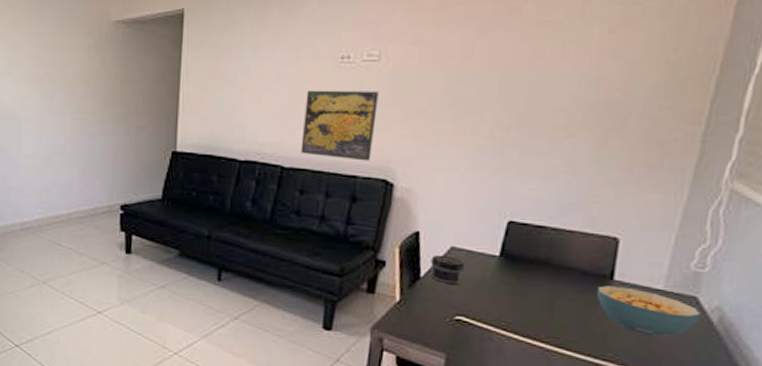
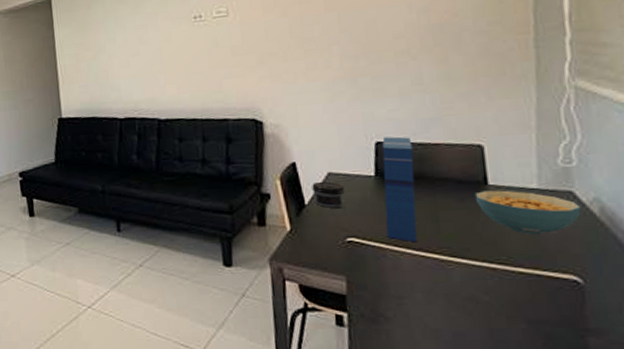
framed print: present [300,90,379,161] -> none [169,42,238,106]
cereal box: none [496,217,547,329] -> present [382,136,418,243]

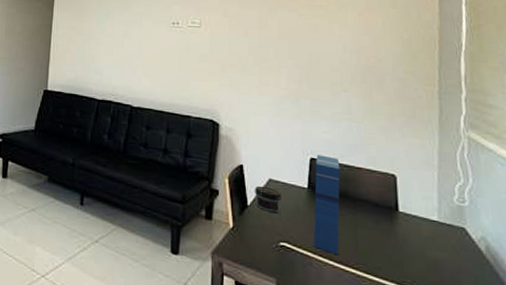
cereal bowl: present [474,190,583,234] -> none [387,216,472,264]

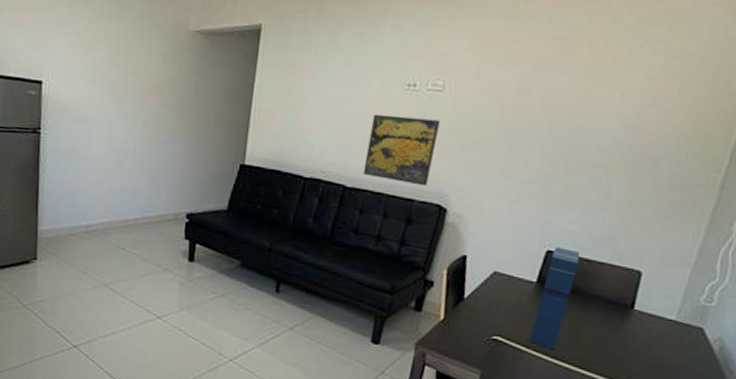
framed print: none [145,46,202,104] -> present [363,114,440,186]
jar: present [255,185,283,212] -> none [474,278,505,306]

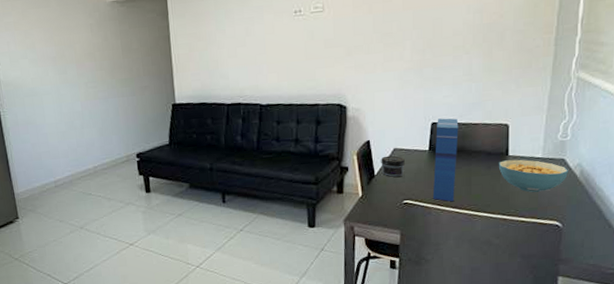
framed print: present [363,114,440,186] -> none [271,35,327,92]
jar: none [474,278,505,306] -> present [381,155,406,177]
cereal bowl: none [618,314,706,362] -> present [498,159,569,192]

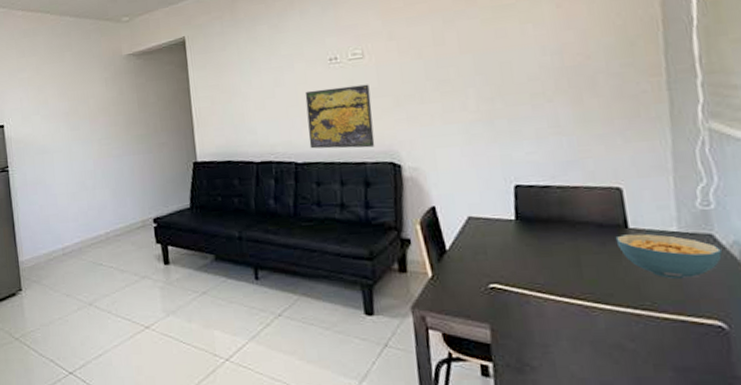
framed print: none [271,35,327,92] -> present [305,84,375,149]
jar: present [381,155,406,177] -> none [452,226,487,253]
cereal box: present [432,118,459,202] -> none [521,179,561,289]

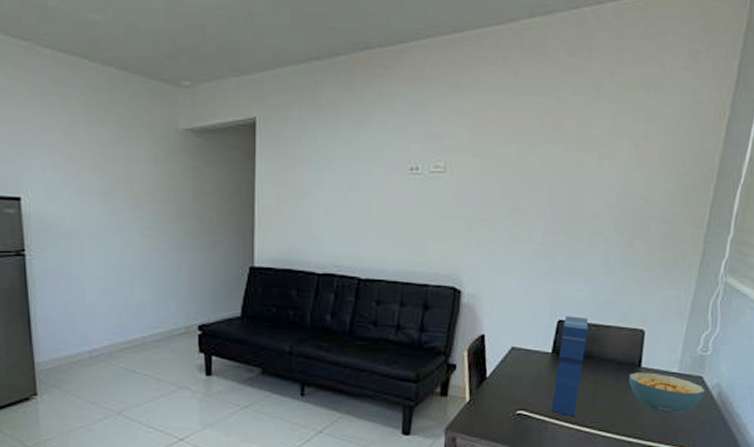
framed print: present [305,84,375,149] -> none [375,201,445,270]
cereal box: none [521,179,561,289] -> present [550,316,589,417]

